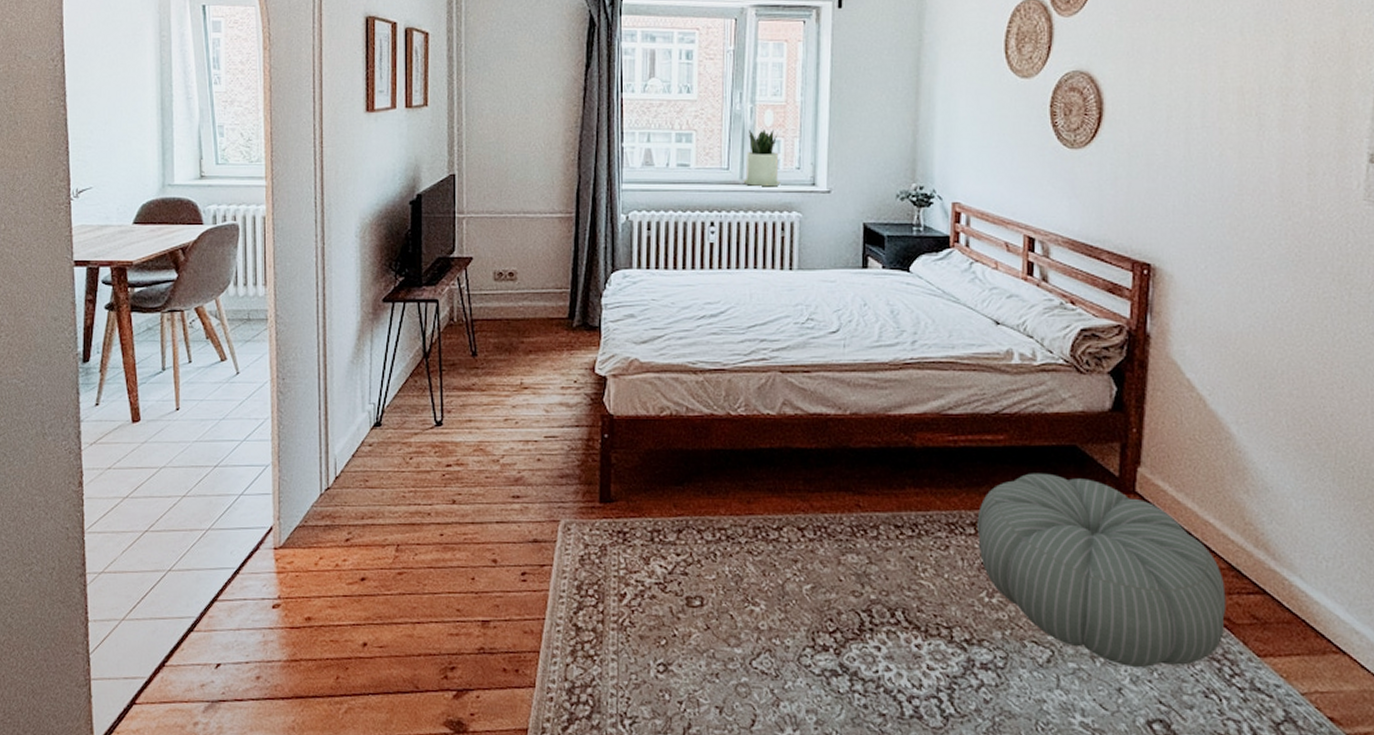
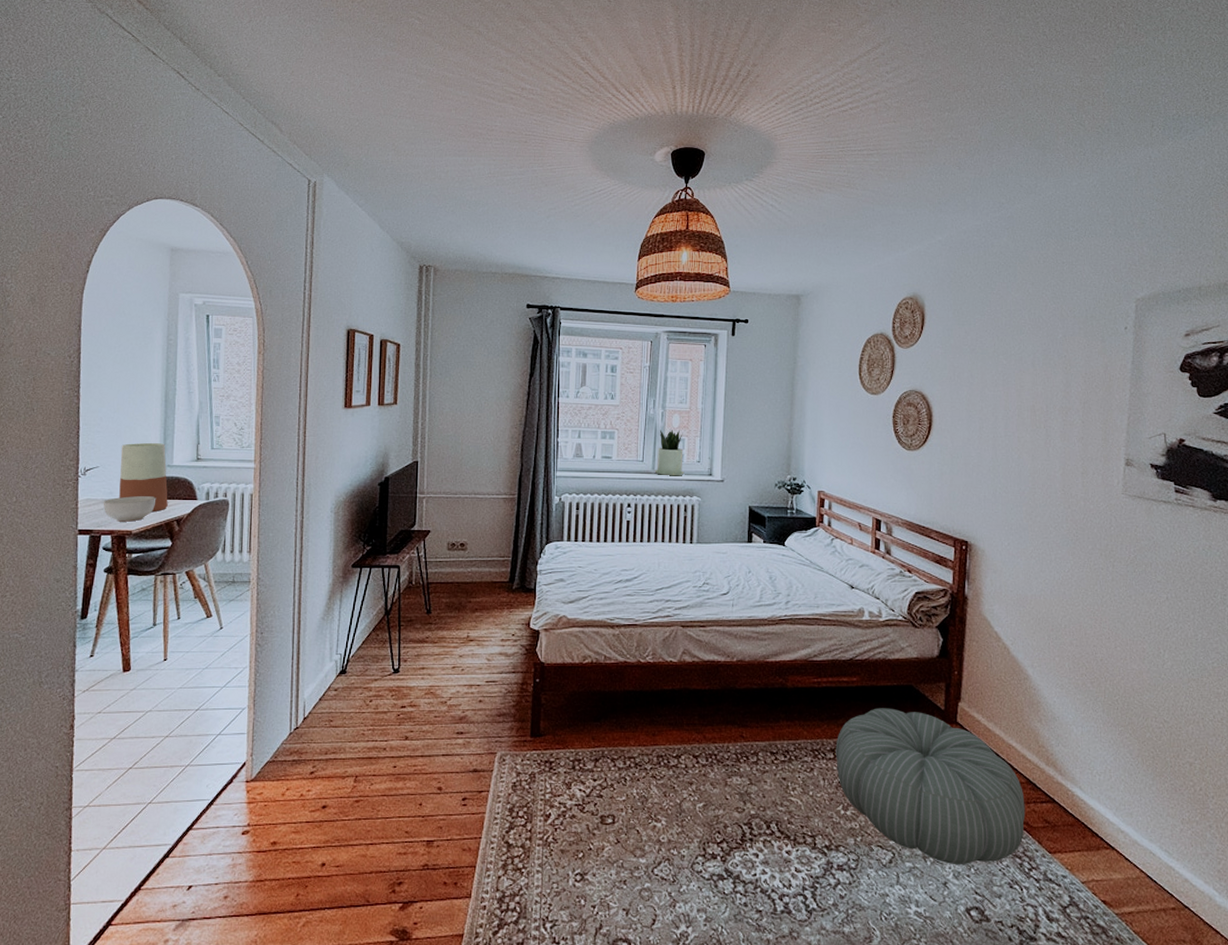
bowl: none [99,220,158,251] -> present [103,495,157,522]
vase: none [115,159,171,240] -> present [119,443,168,513]

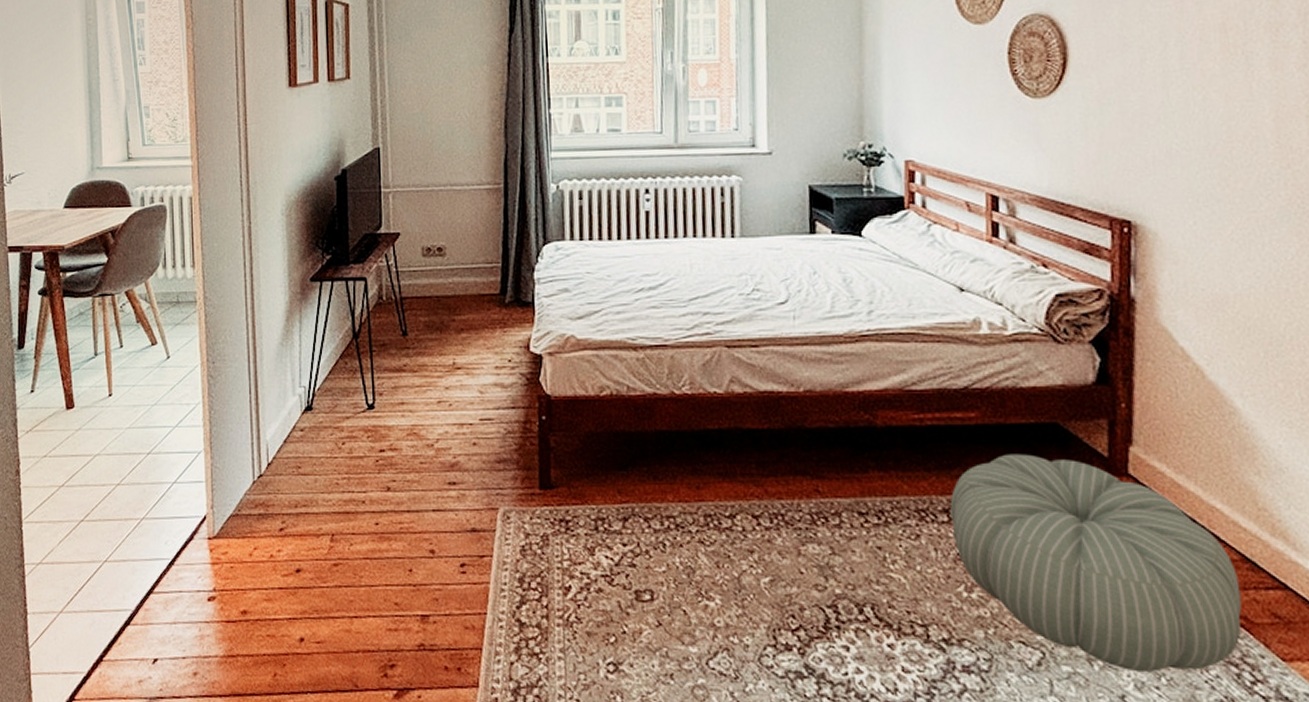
bowl: present [103,495,157,522] -> none [31,203,88,236]
vase: present [119,443,168,513] -> none [46,142,100,224]
planter: present [654,430,685,476] -> none [678,89,718,151]

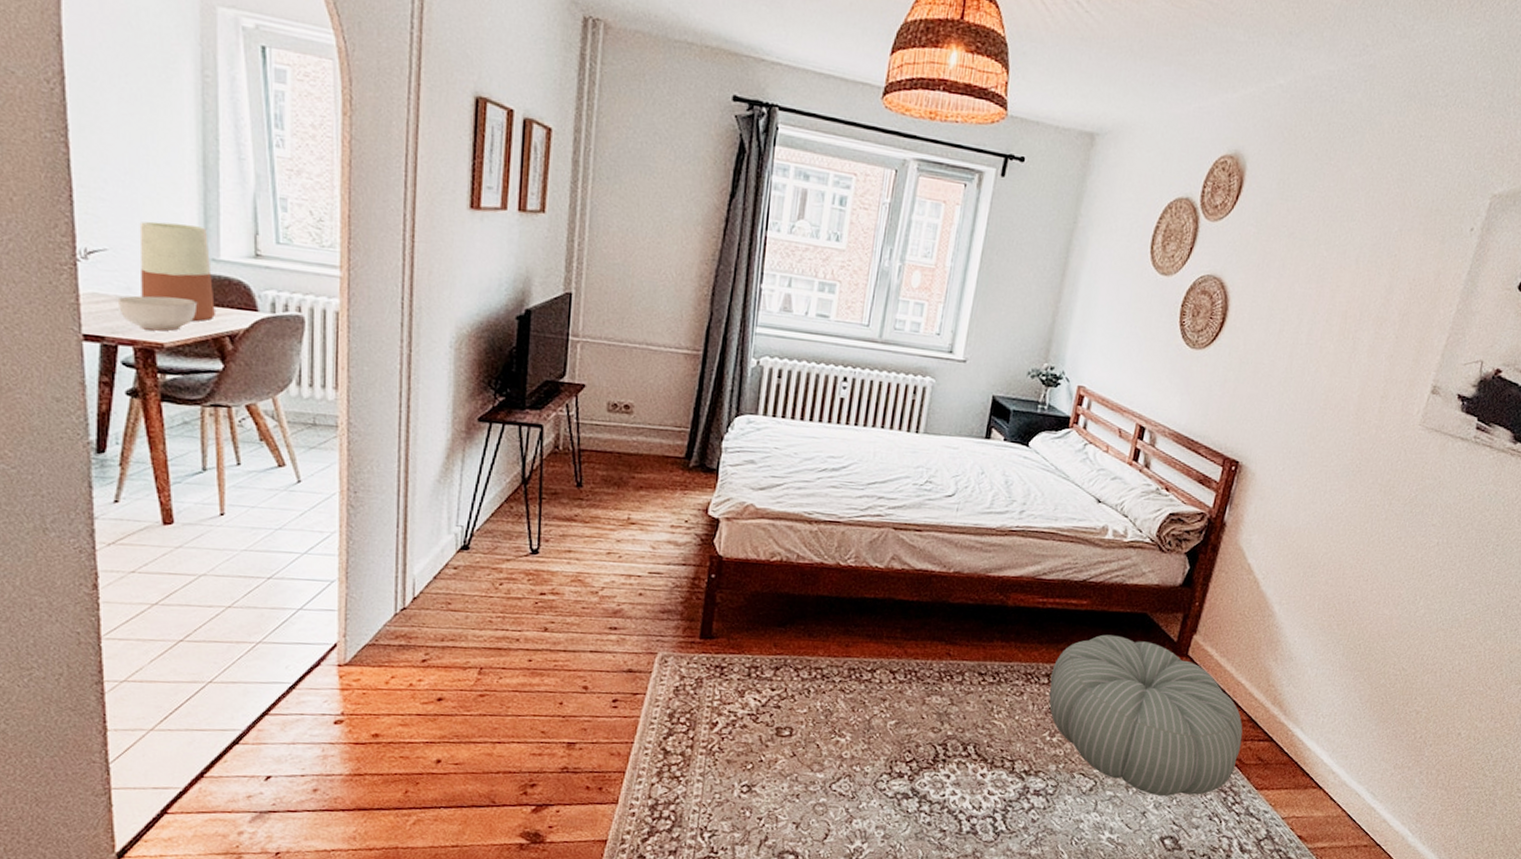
bowl: none [31,203,88,236] -> present [117,295,198,332]
vase: none [46,142,100,224] -> present [139,221,215,322]

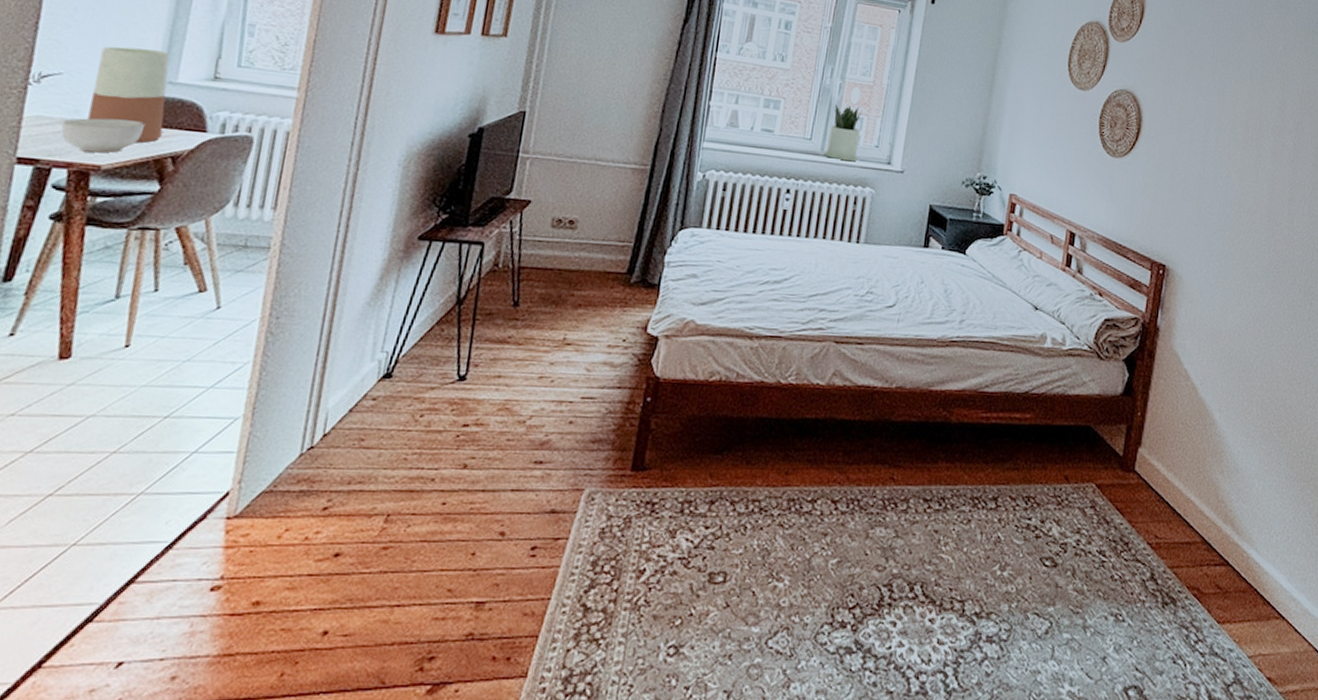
planter: none [881,288,923,350] -> present [823,104,863,162]
pouf: present [1048,634,1243,797] -> none [997,450,1198,637]

